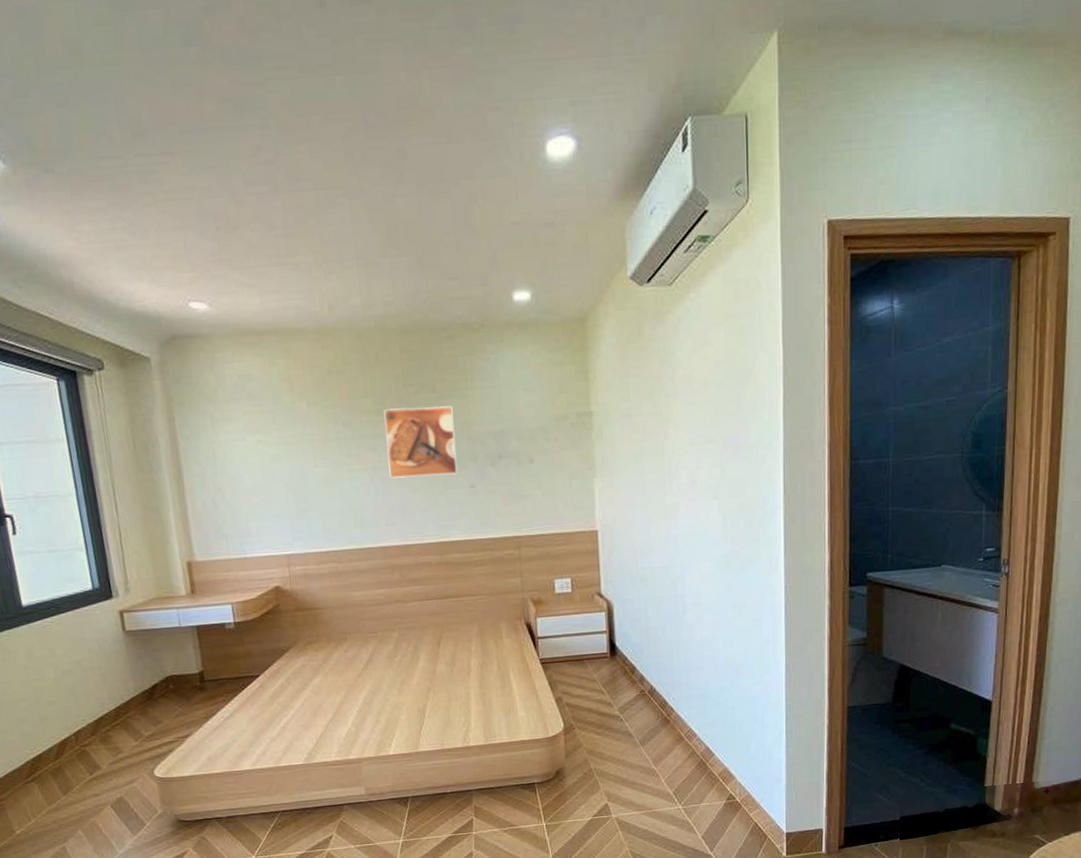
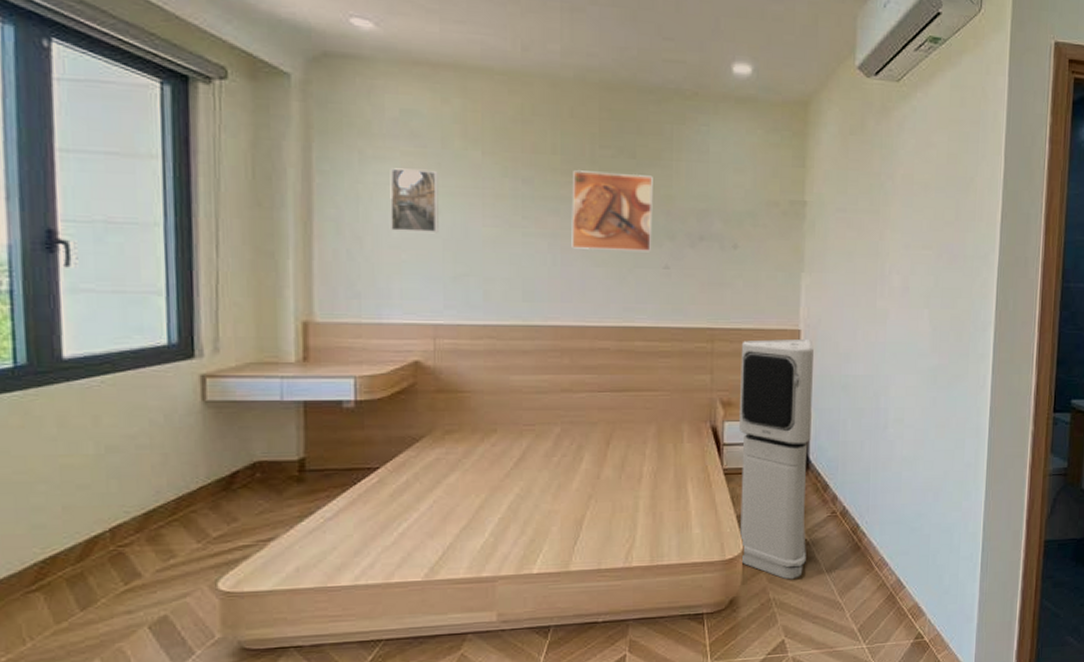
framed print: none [236,424,281,480] -> present [390,168,440,234]
air purifier: none [545,537,621,752] -> present [738,338,813,580]

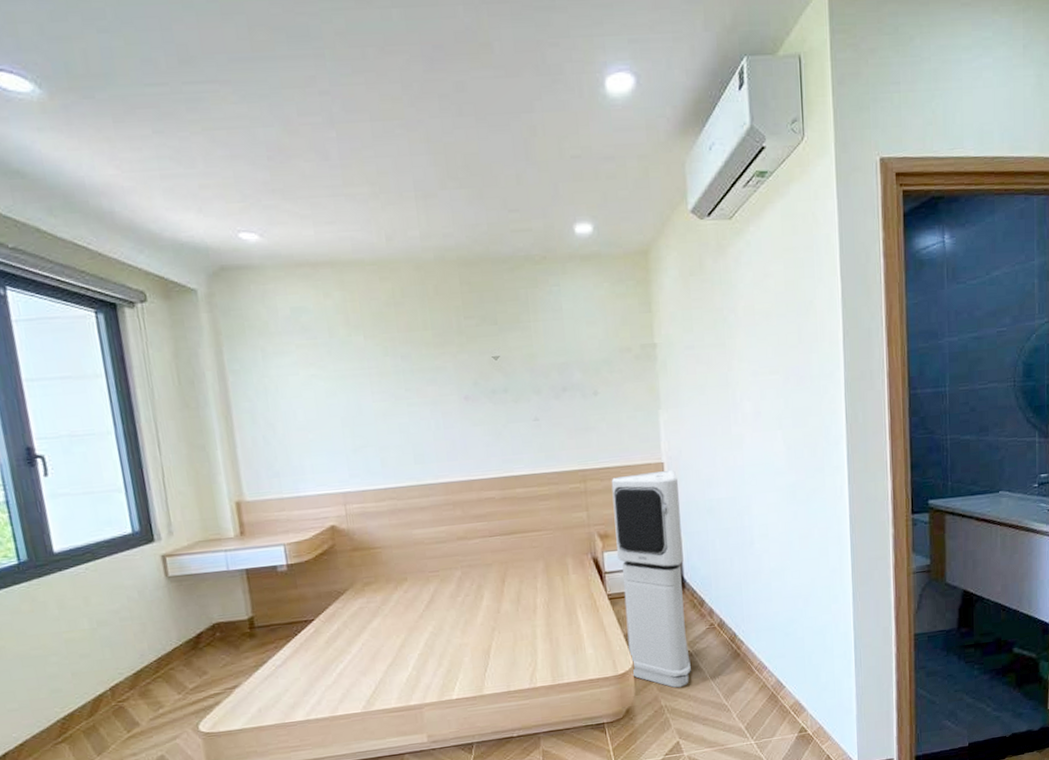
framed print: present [390,168,440,234] -> none [289,358,337,415]
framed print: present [571,170,653,252] -> none [444,338,521,413]

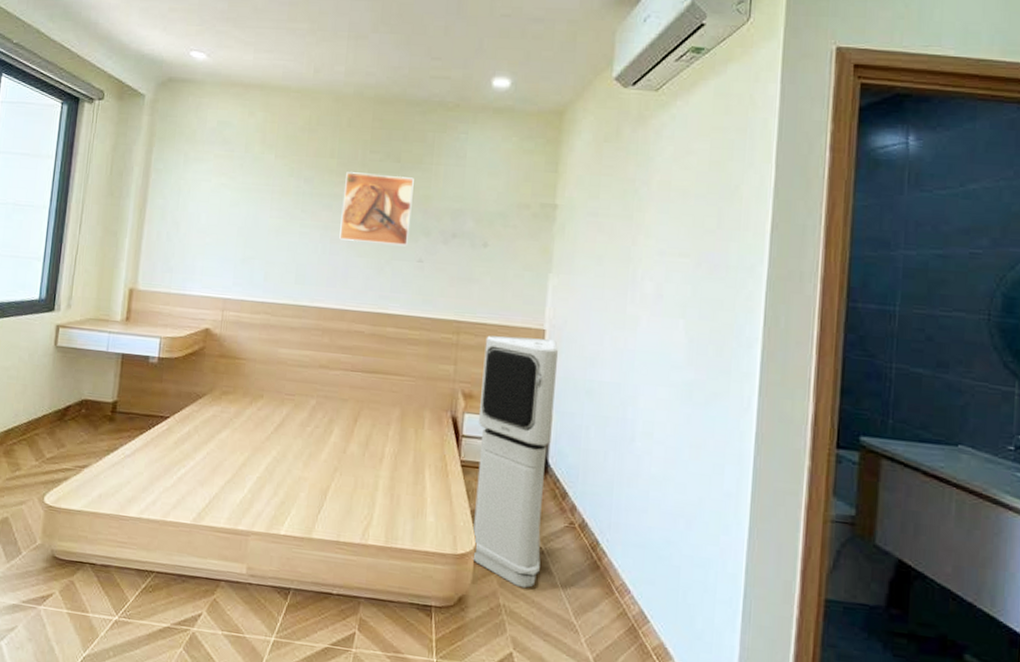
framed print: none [444,338,521,413] -> present [339,172,414,247]

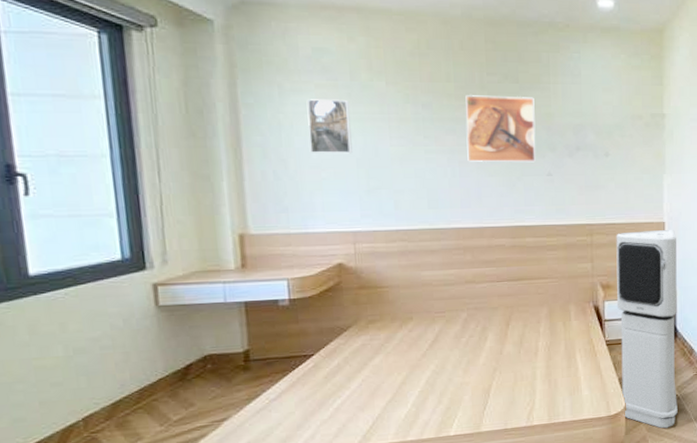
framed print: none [200,168,241,222] -> present [306,99,353,154]

